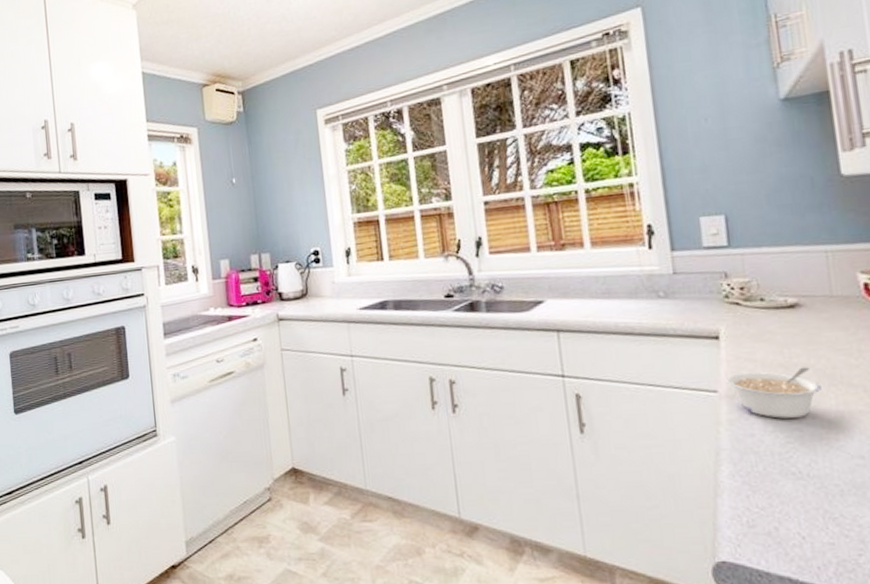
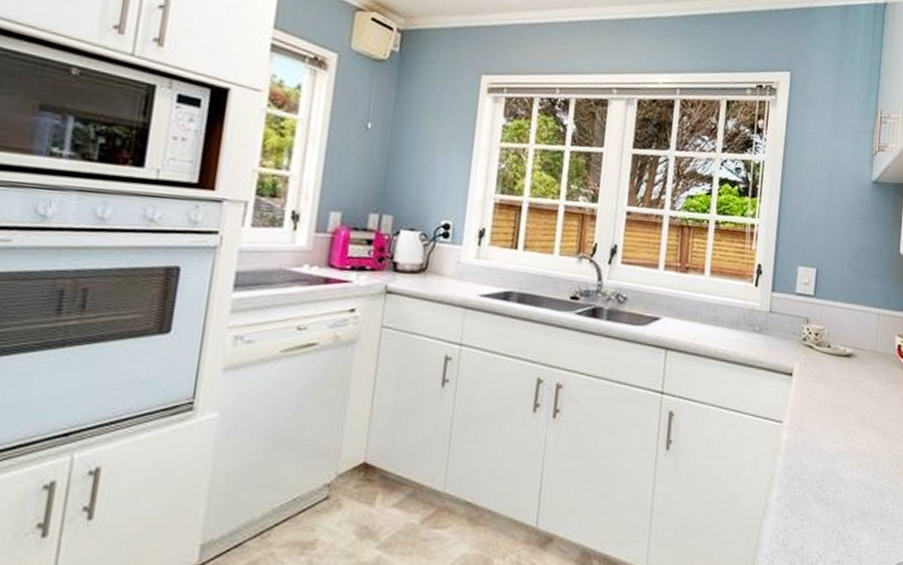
legume: present [725,367,821,419] -> none [790,407,856,451]

